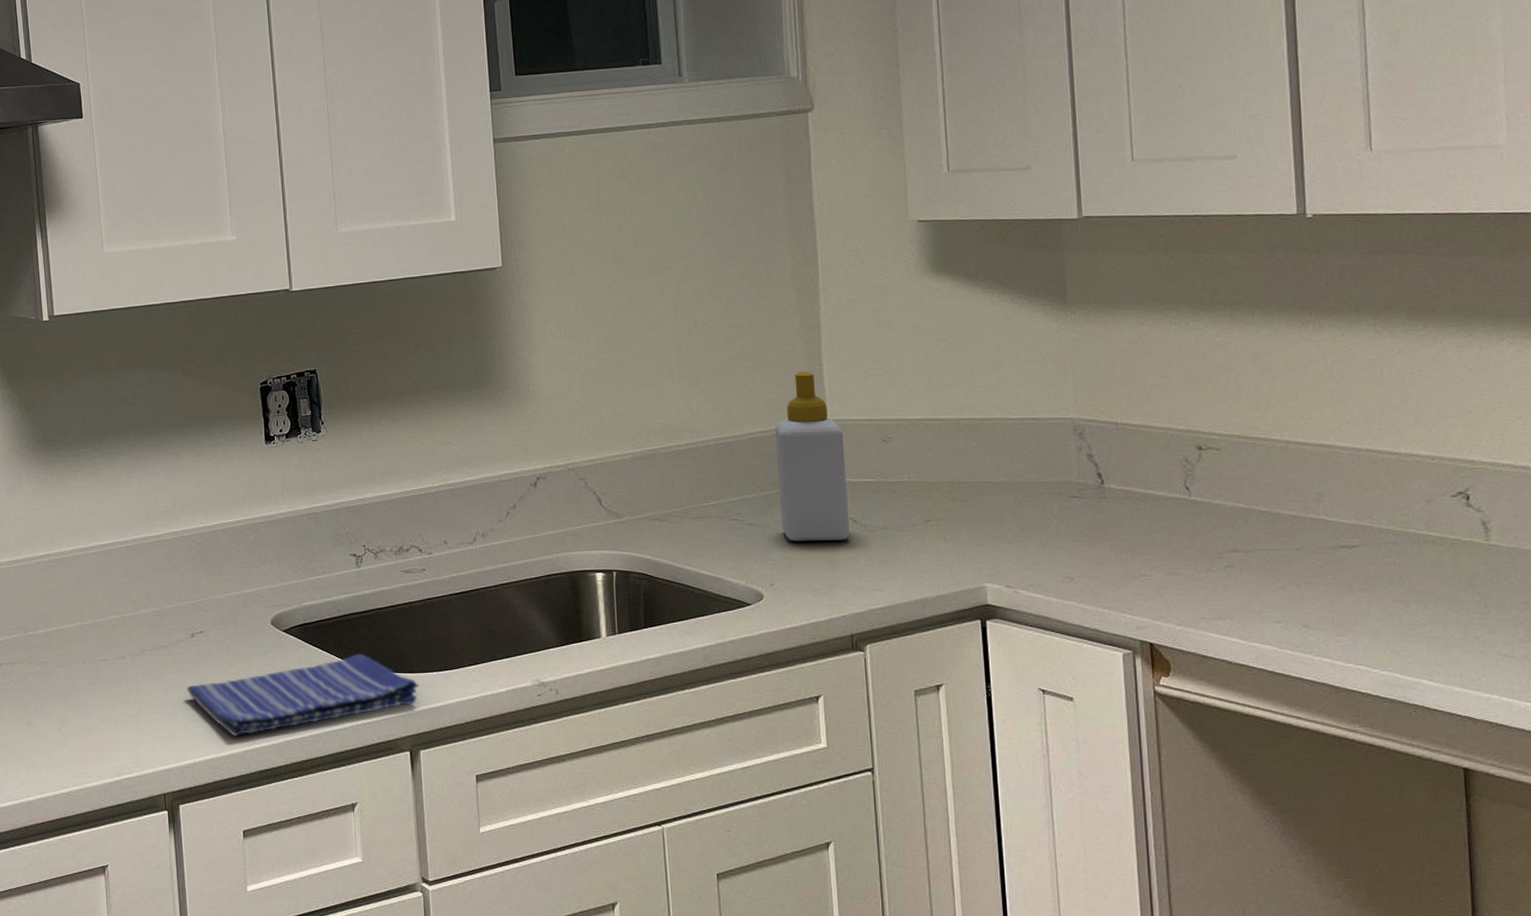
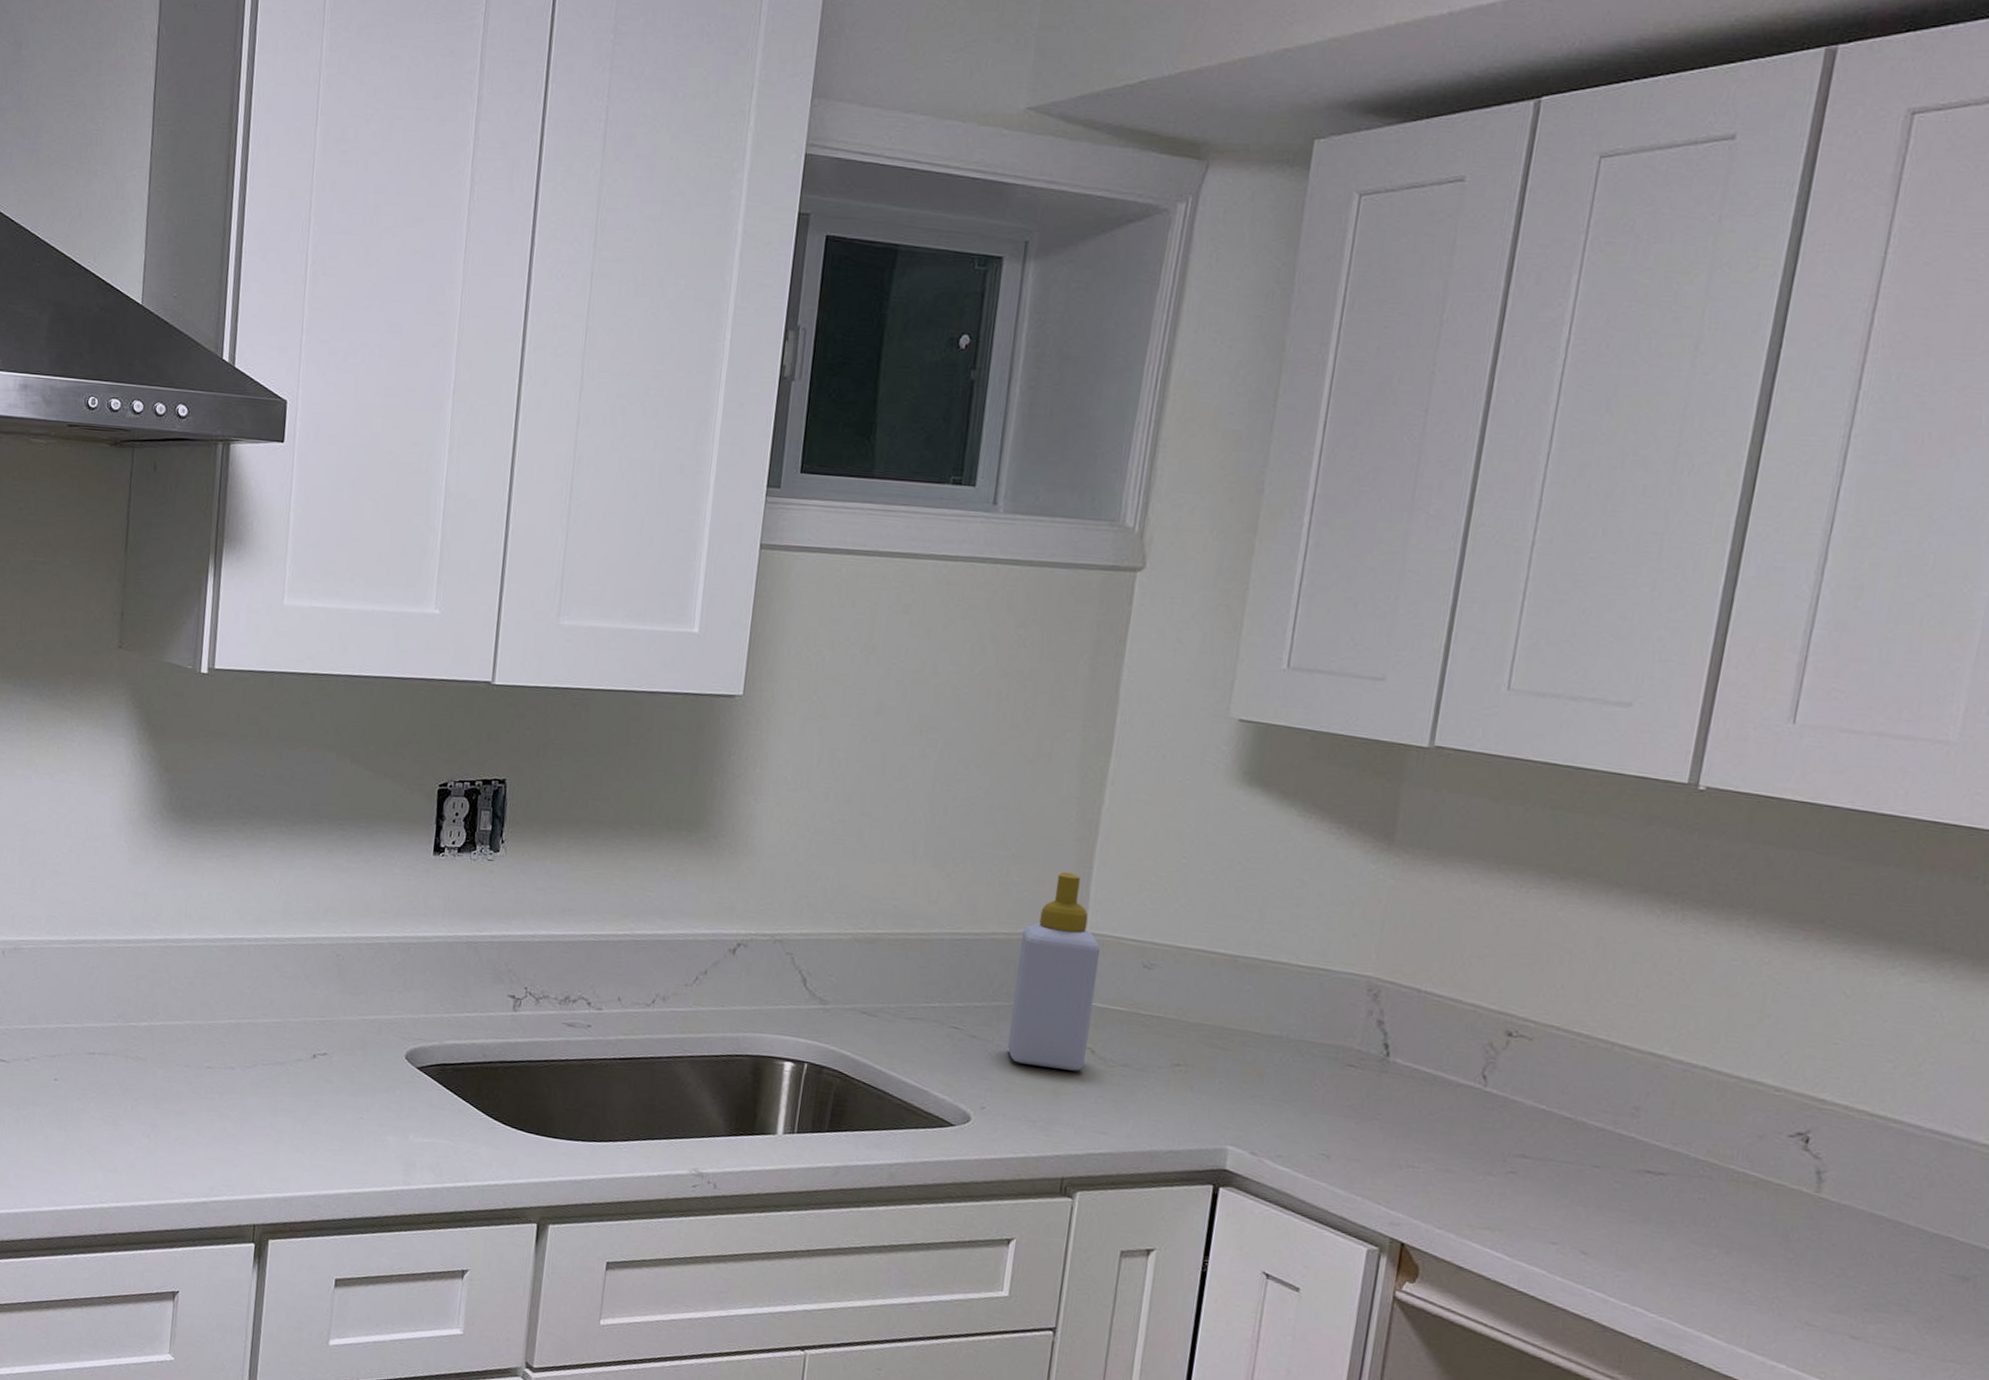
dish towel: present [187,654,419,738] -> none [298,1107,561,1177]

